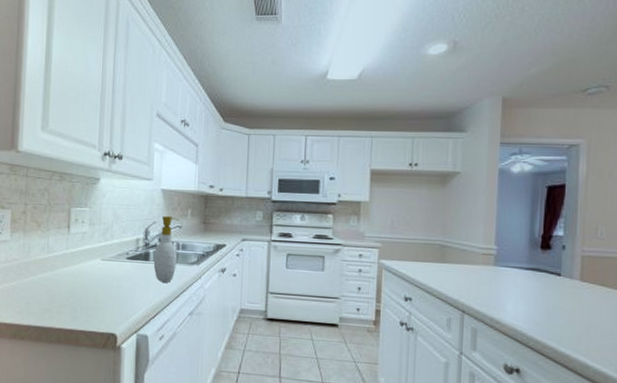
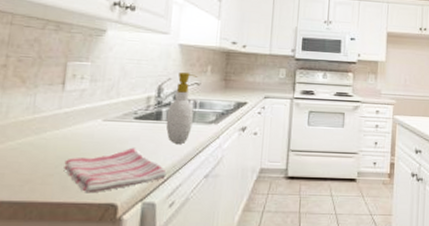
dish towel: none [73,284,156,324] -> present [64,147,167,194]

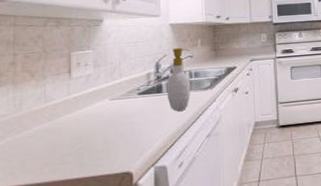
dish towel: present [64,147,167,194] -> none [79,119,173,166]

